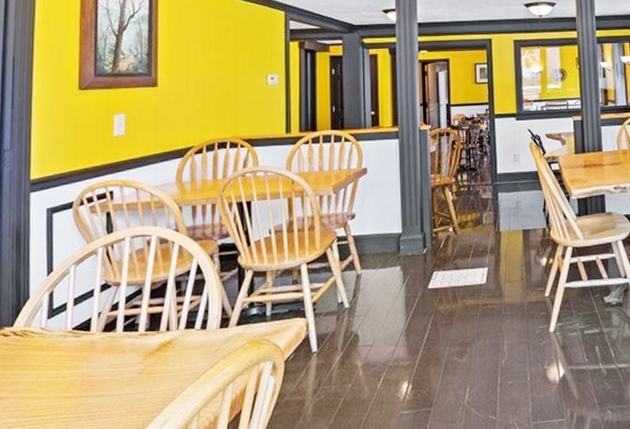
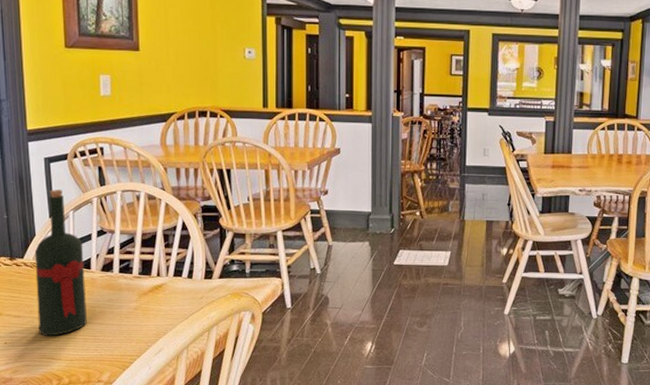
wine bottle: none [23,242,84,419] -> present [34,189,87,336]

